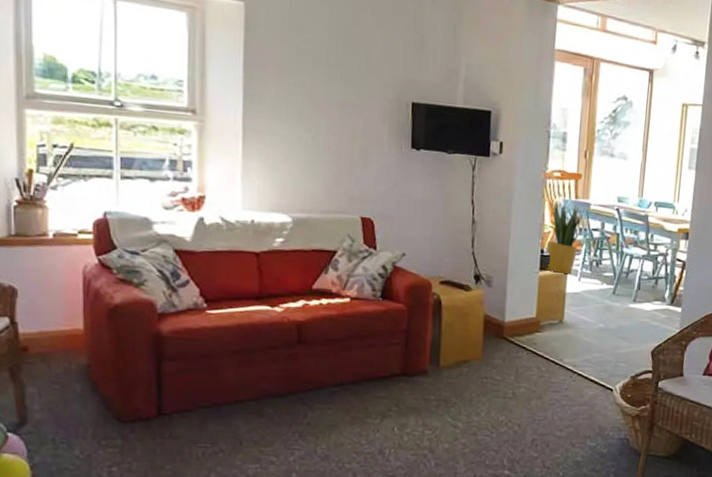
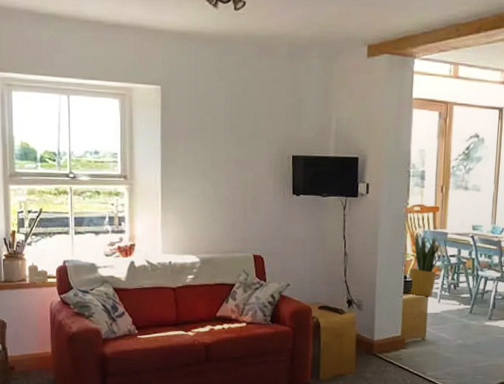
candle: none [51,212,80,240] -> present [28,262,48,284]

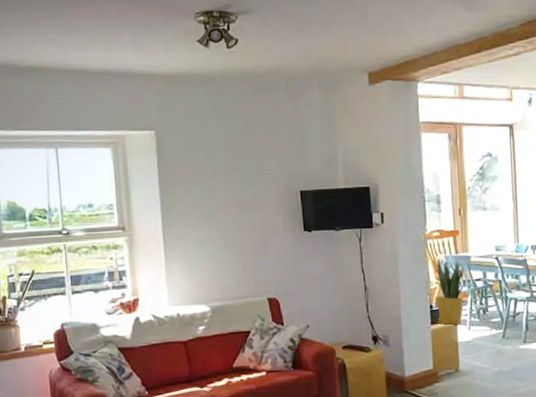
candle: present [28,262,48,284] -> none [22,329,45,352]

